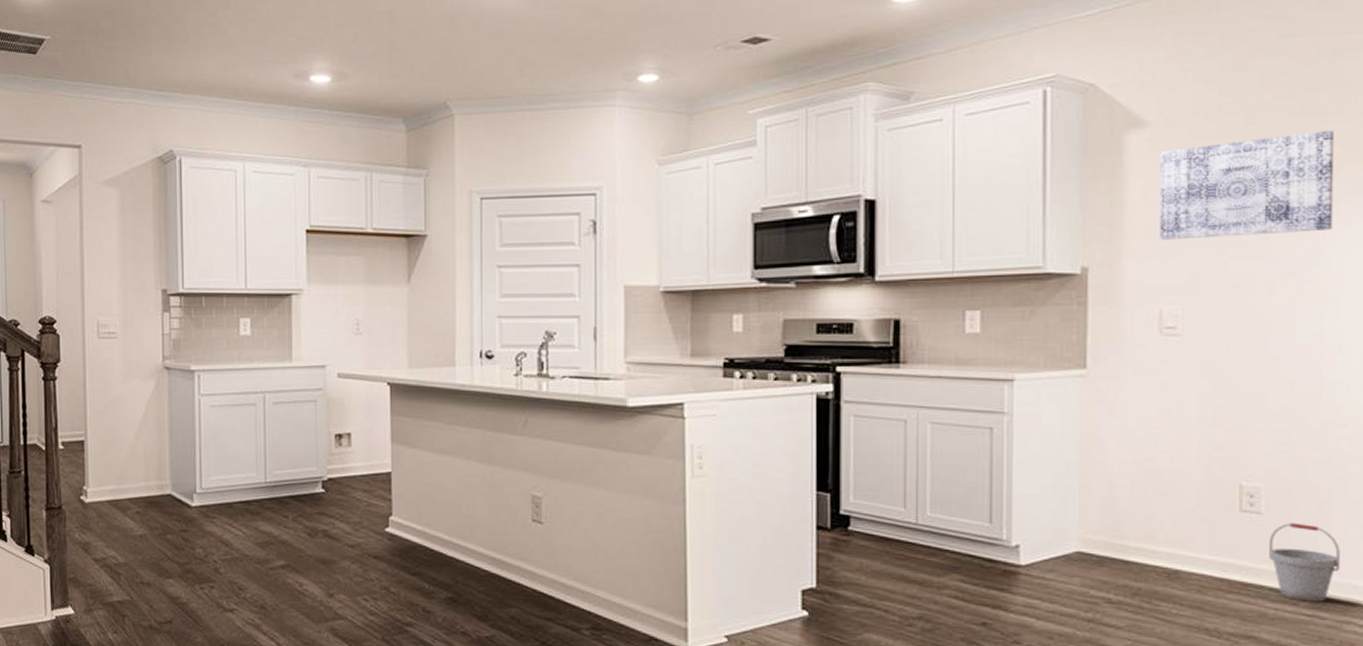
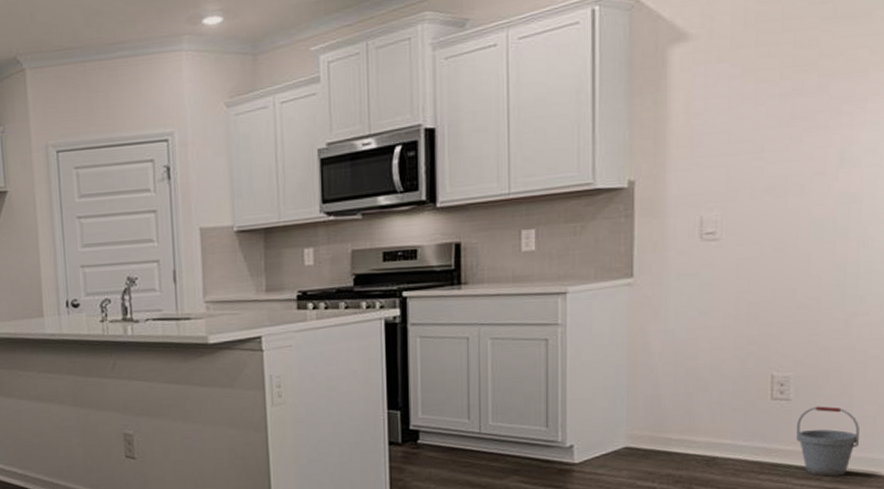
wall art: present [1159,130,1335,240] -> none [700,32,864,150]

